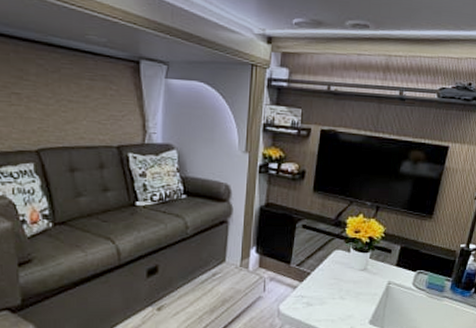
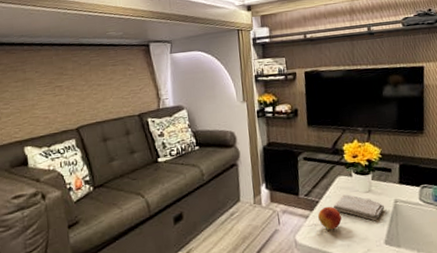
fruit: none [307,279,332,304] -> present [318,206,342,230]
washcloth: none [324,269,376,300] -> present [333,194,384,221]

